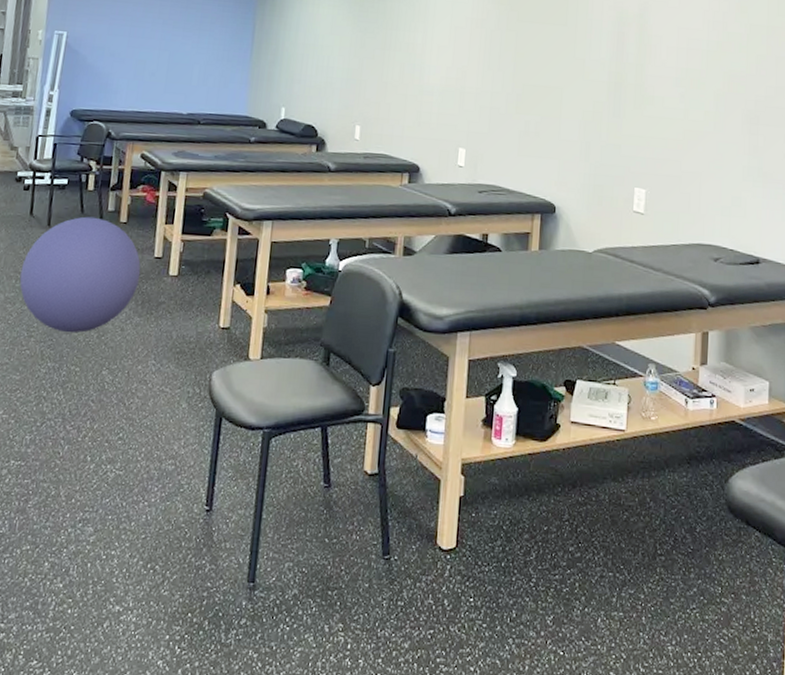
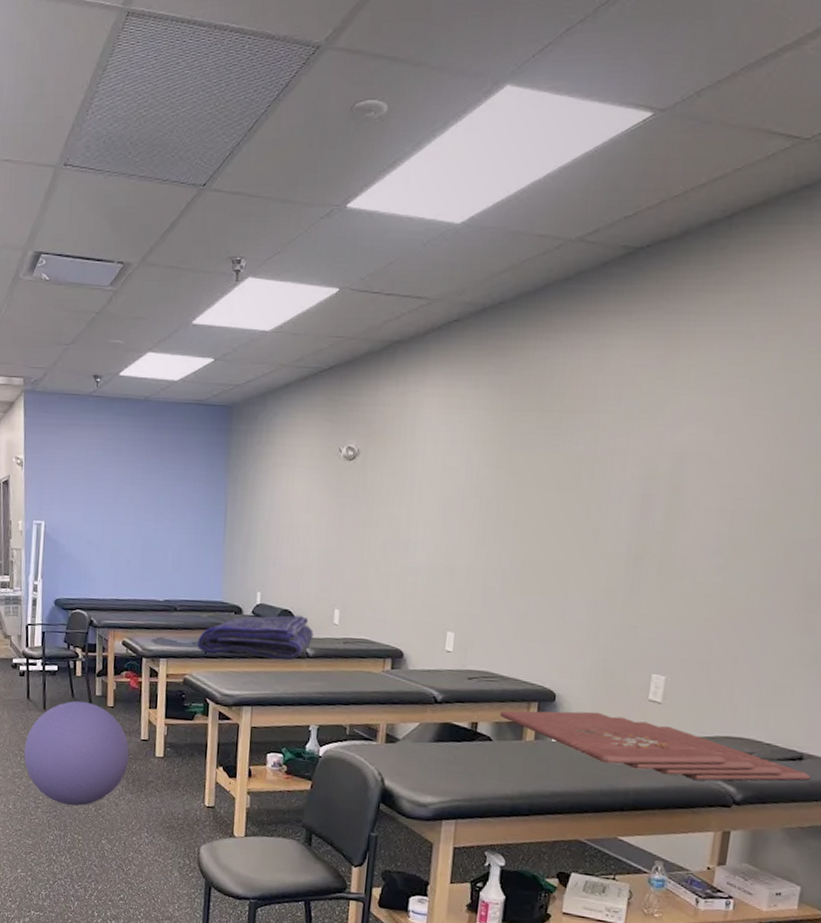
towel: none [220,130,335,175] -> present [197,615,313,661]
towel: none [507,222,767,285] -> present [499,710,811,781]

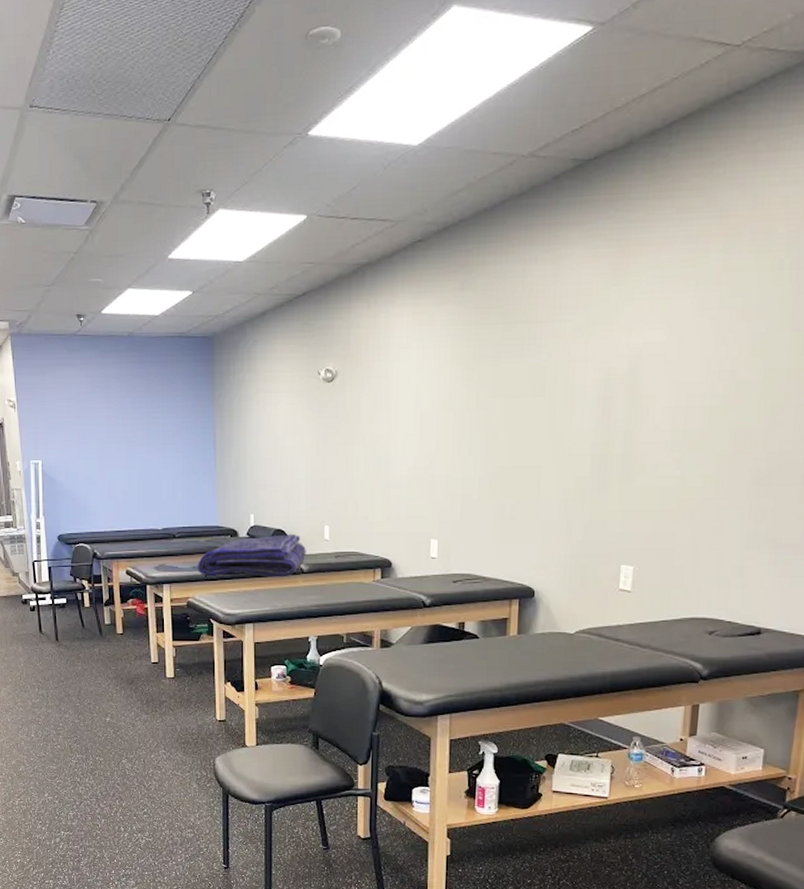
ball: present [23,700,130,806] -> none [41,630,142,730]
towel: present [499,710,811,781] -> none [484,604,769,660]

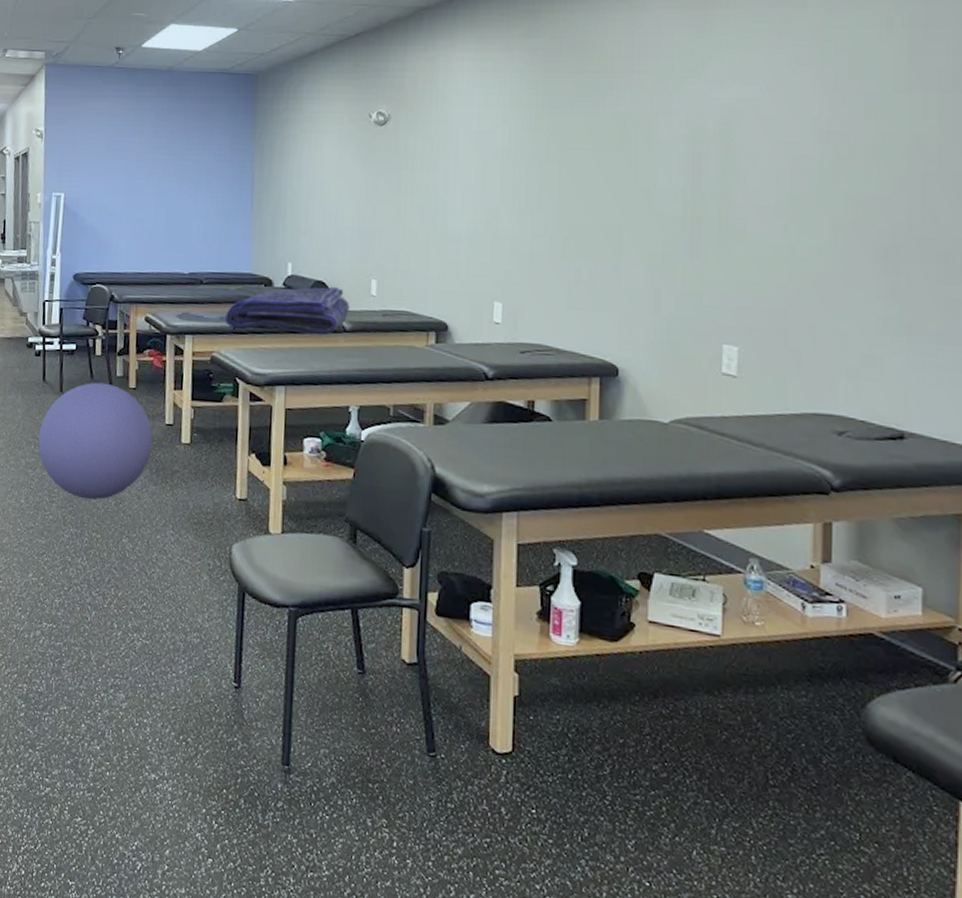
ball: none [41,630,142,730] -> present [38,382,153,500]

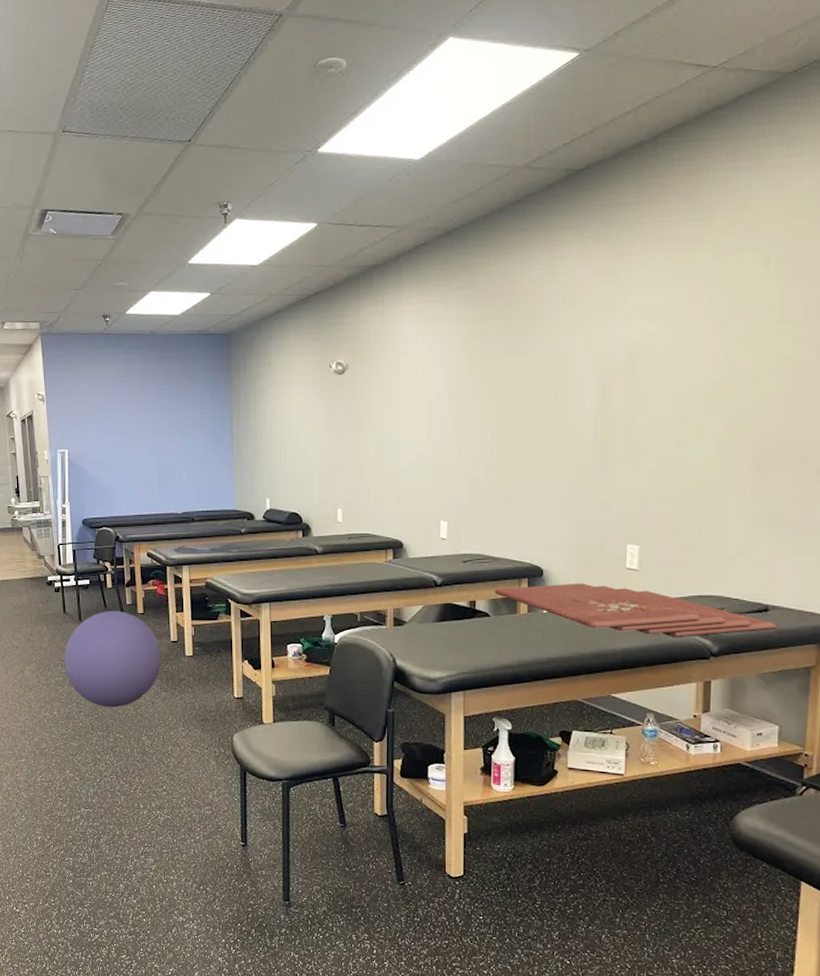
towel: present [225,286,350,336] -> none [216,516,320,559]
towel: none [558,387,917,464] -> present [494,583,778,637]

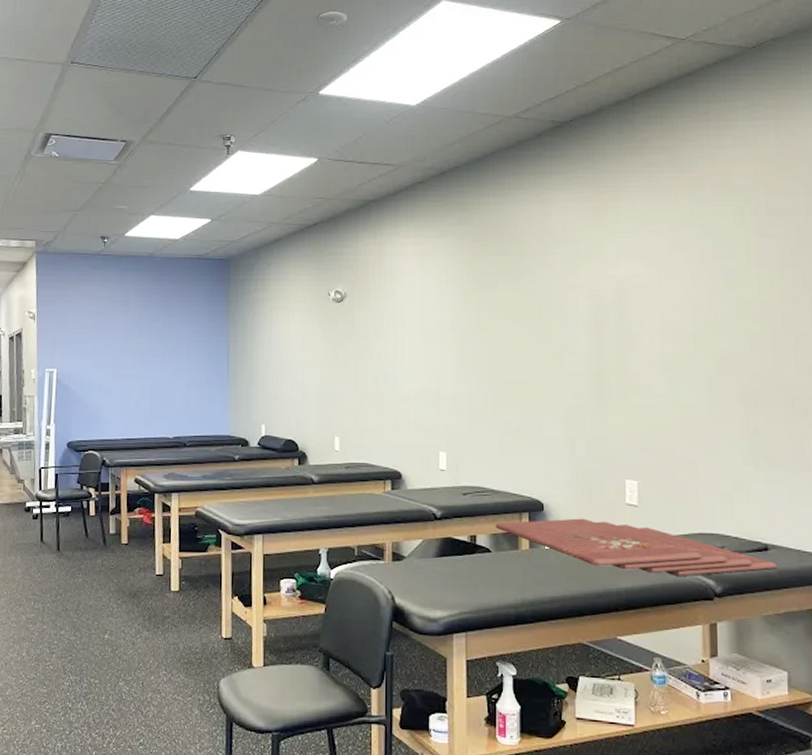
ball: present [64,610,162,708] -> none [37,540,145,649]

